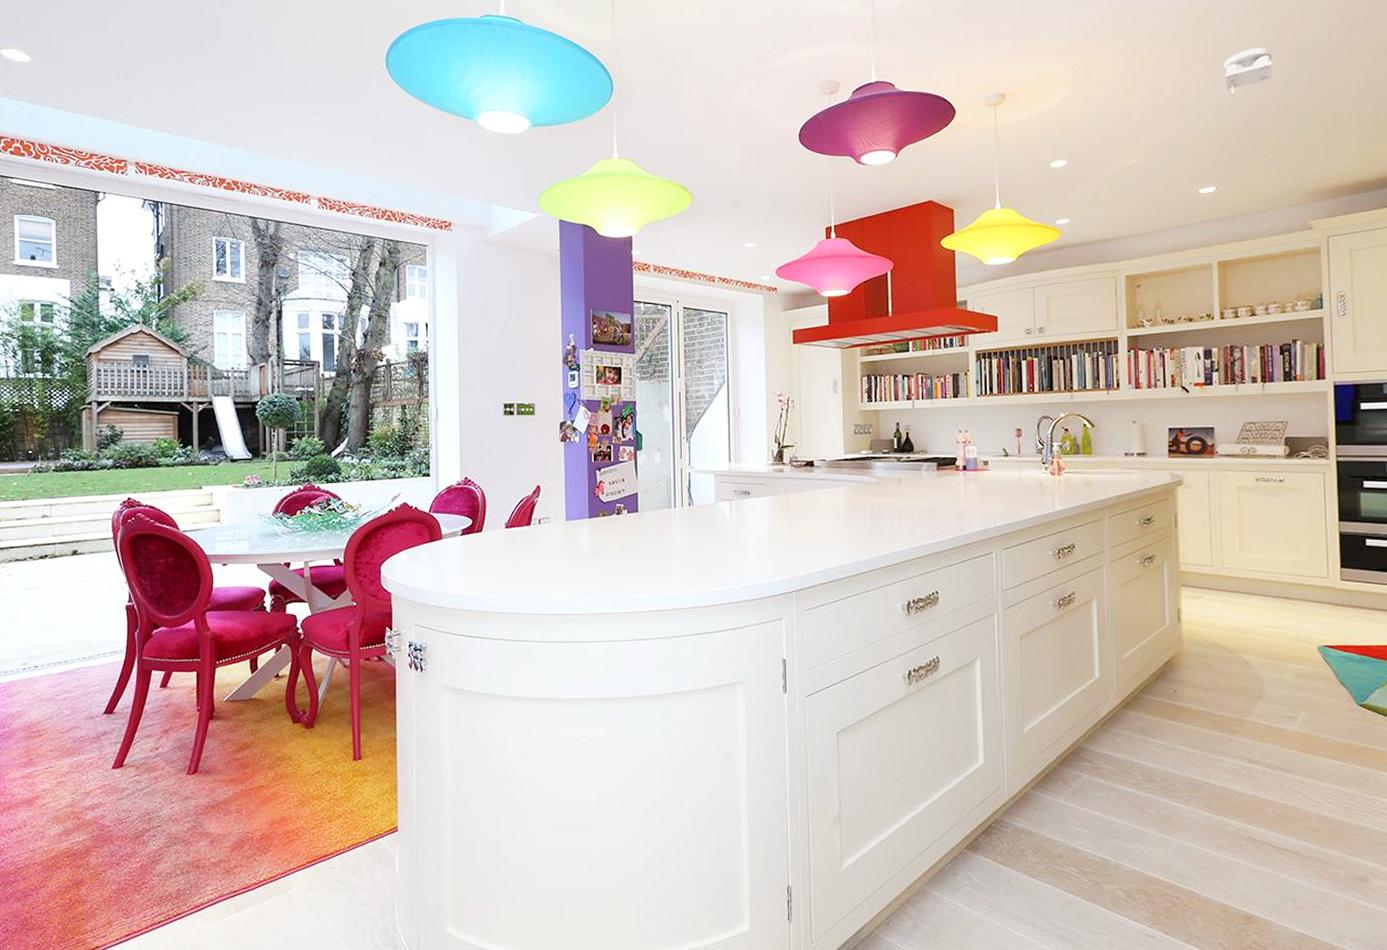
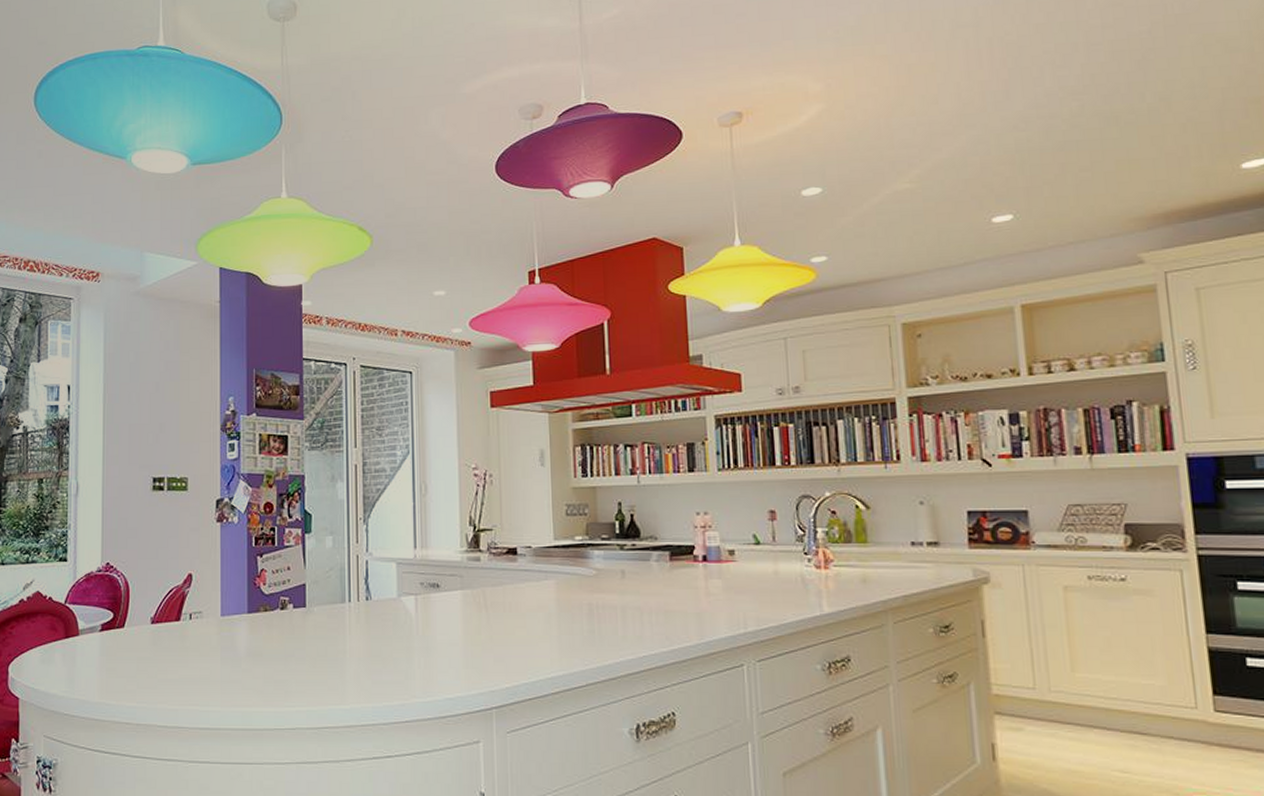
smoke detector: present [1224,47,1273,97] -> none [1015,48,1079,107]

